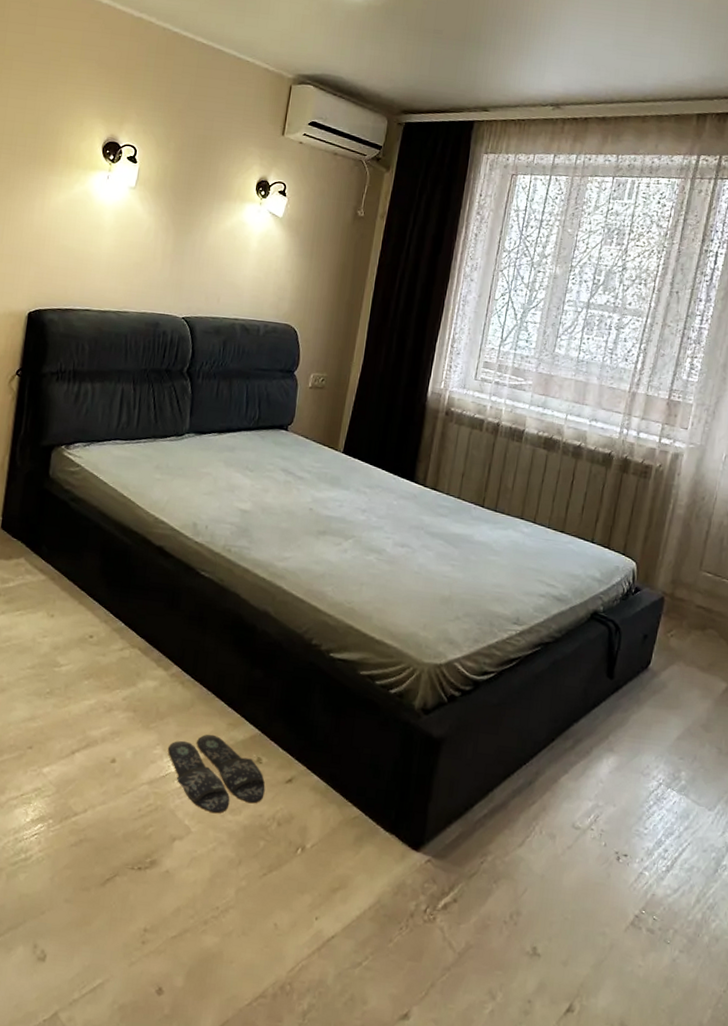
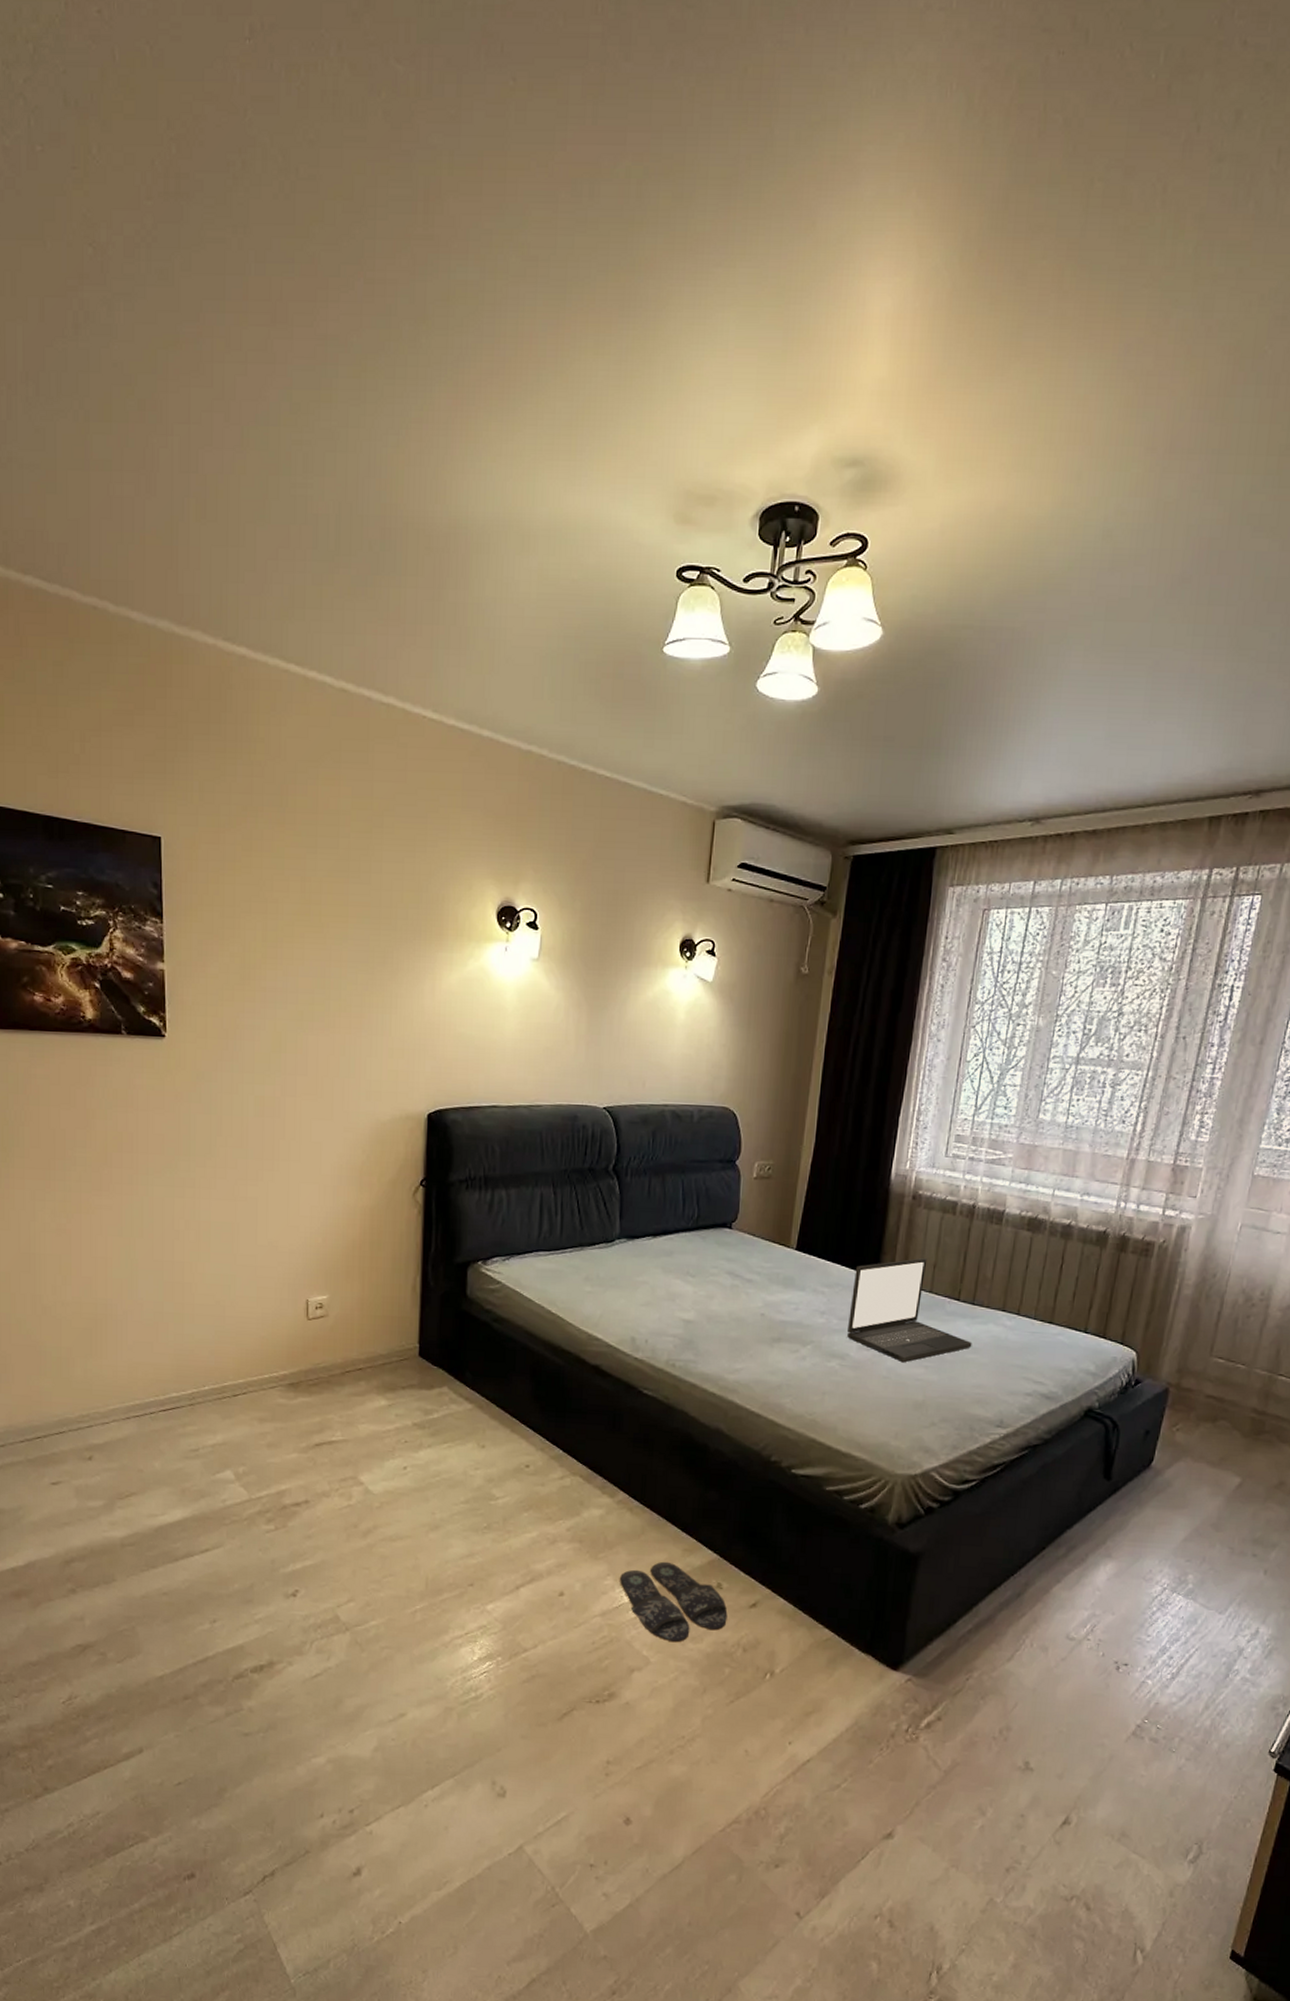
laptop: none [384,467,494,561] -> present [847,1257,972,1363]

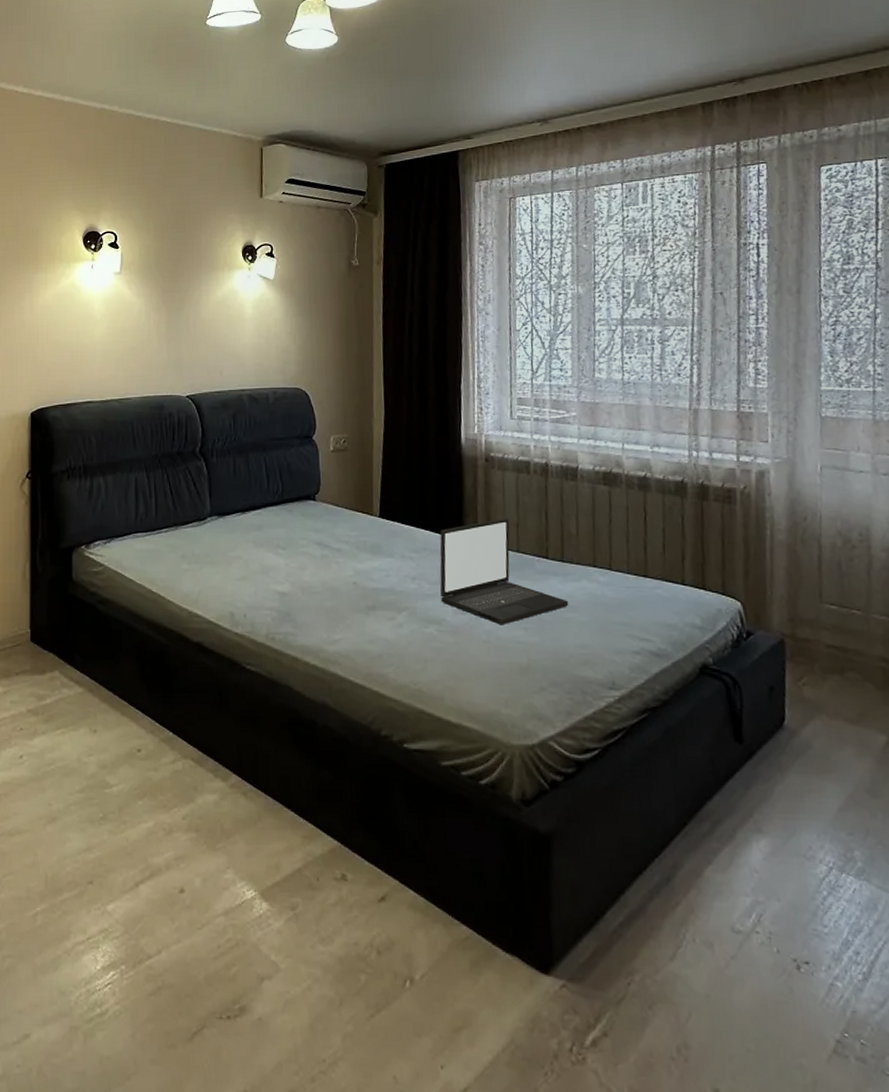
slippers: present [620,1561,728,1643] -> none [240,851,356,945]

